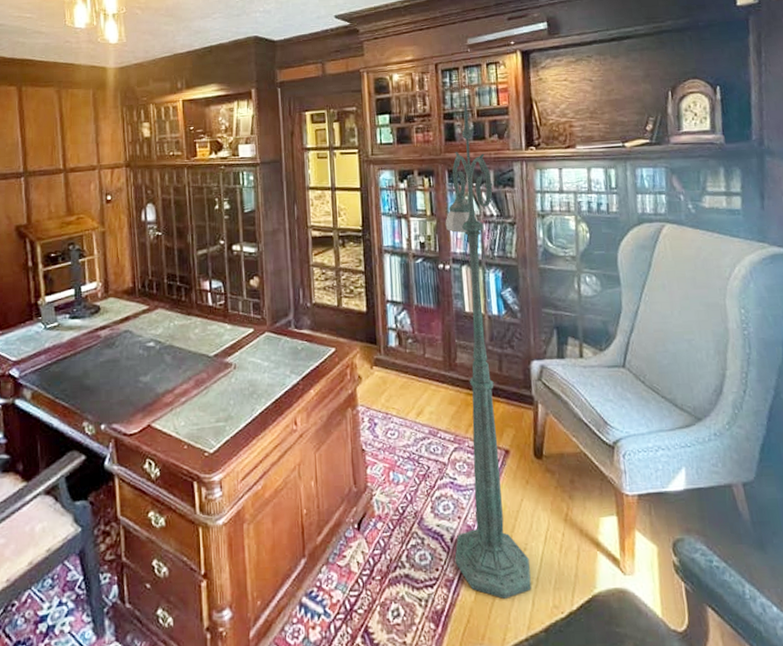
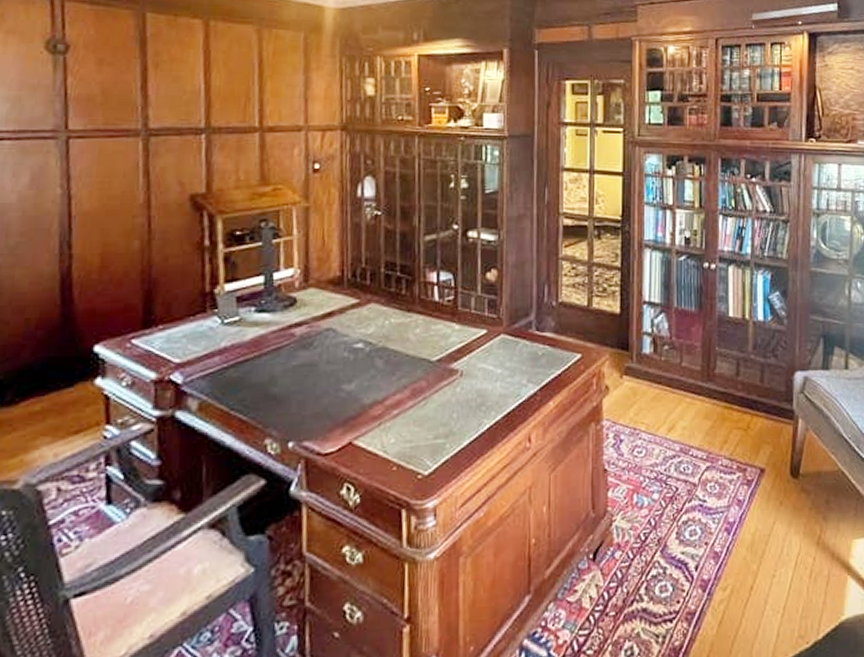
floor lamp: present [445,86,532,599] -> none [698,66,777,631]

